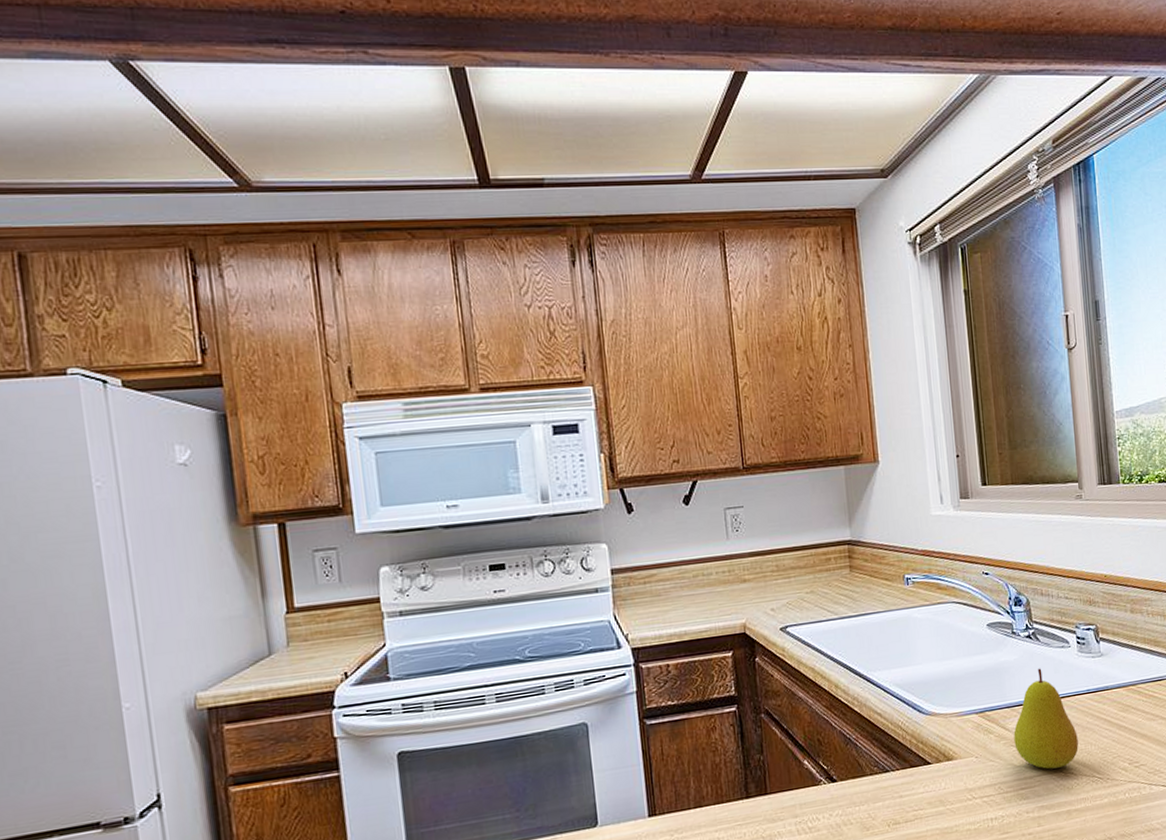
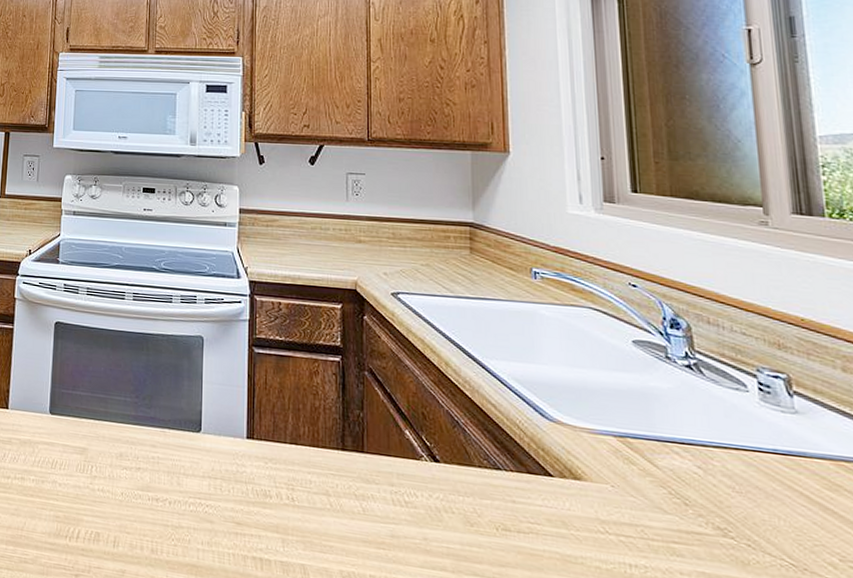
fruit: present [1013,668,1079,770] -> none [664,406,759,534]

